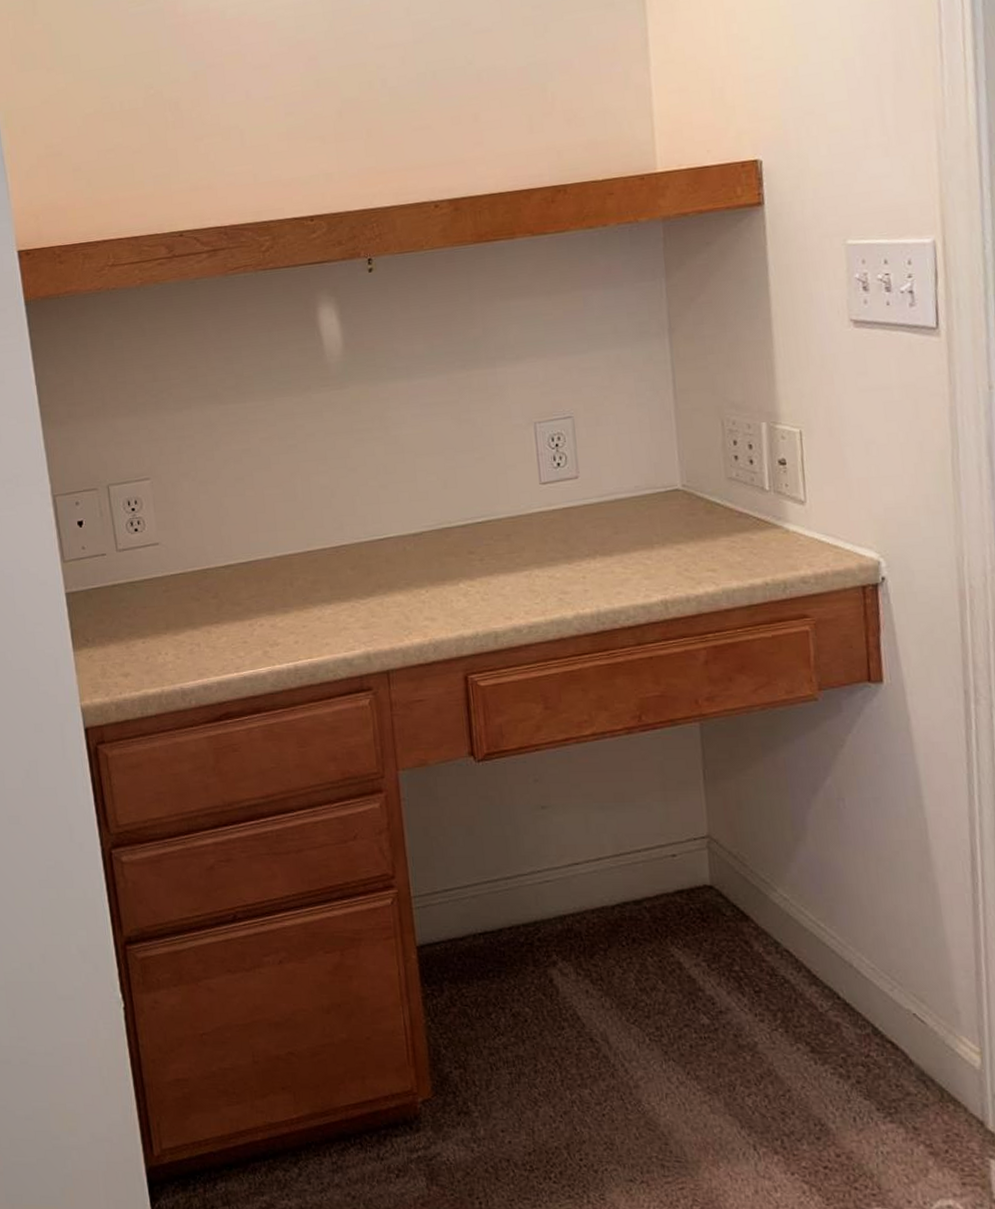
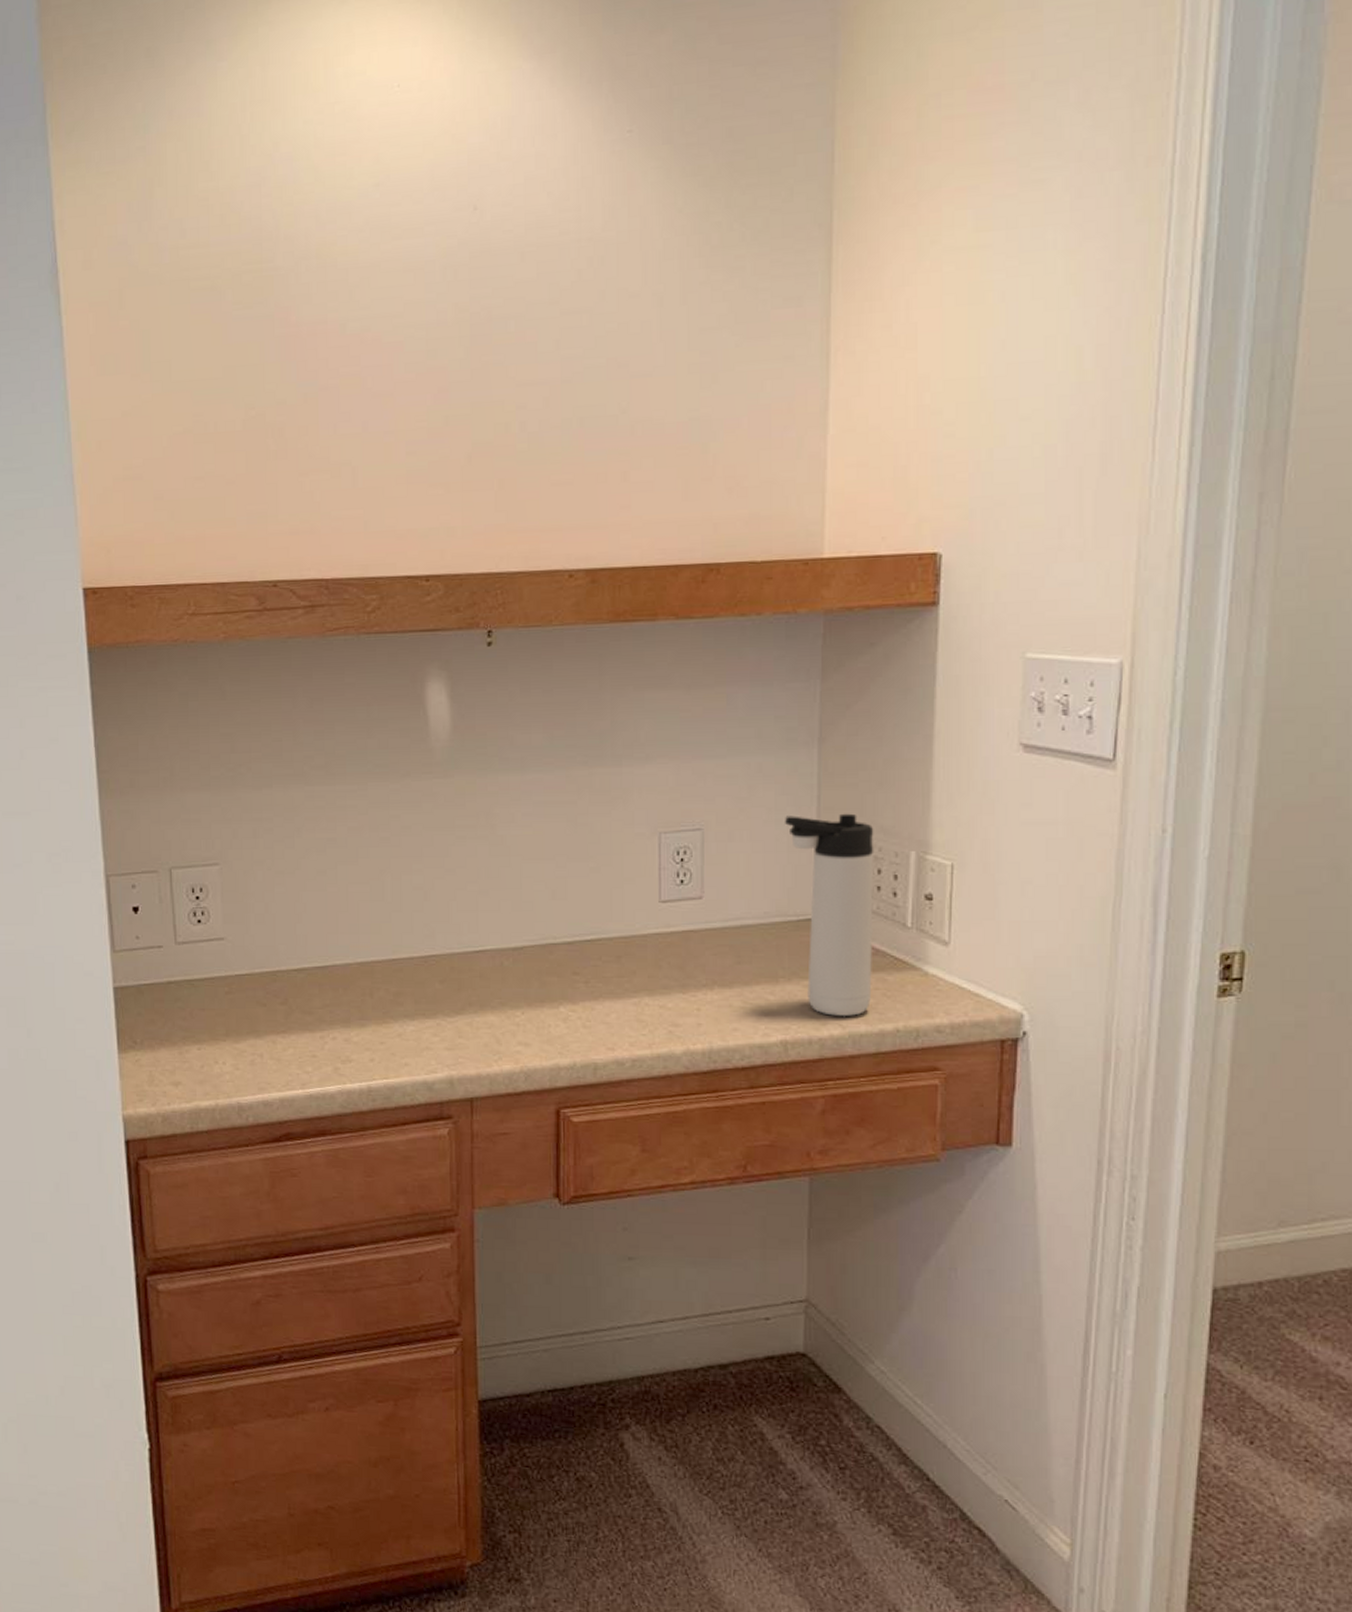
thermos bottle: none [645,393,739,575] -> present [785,813,874,1017]

